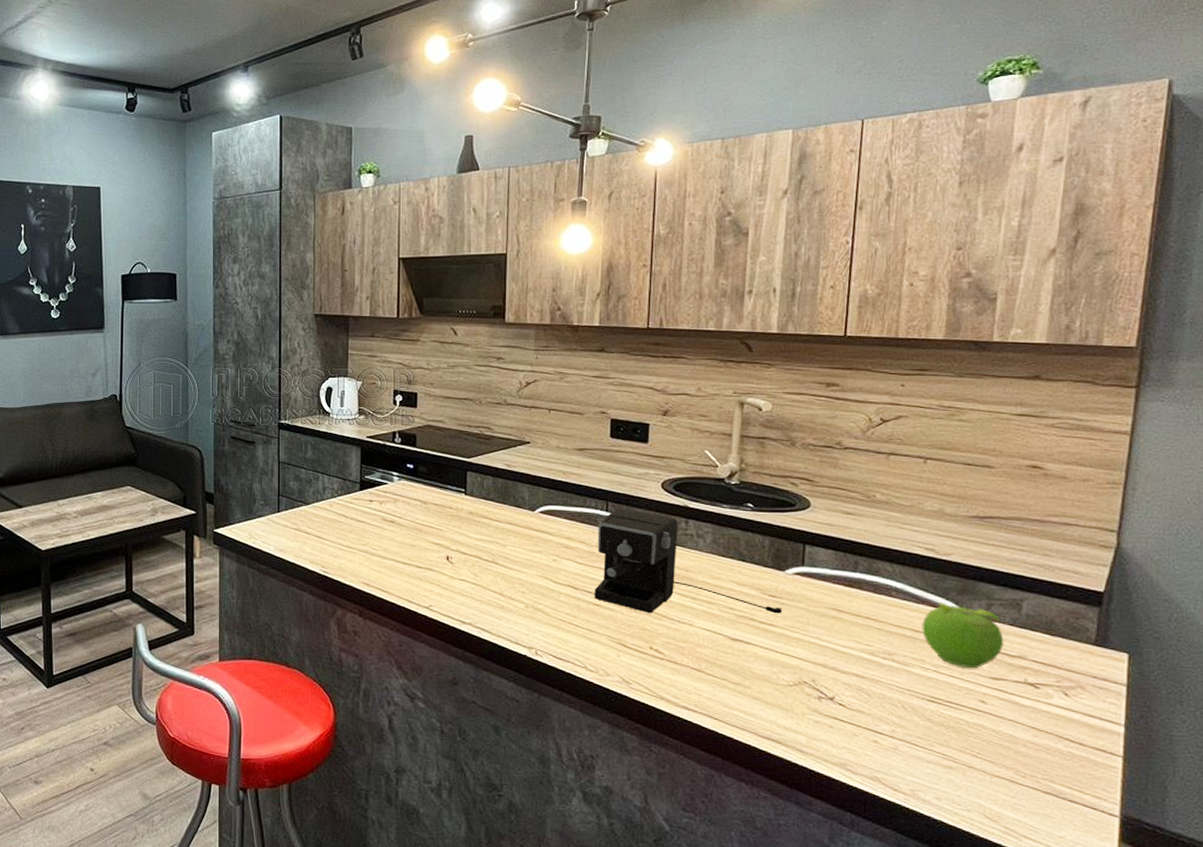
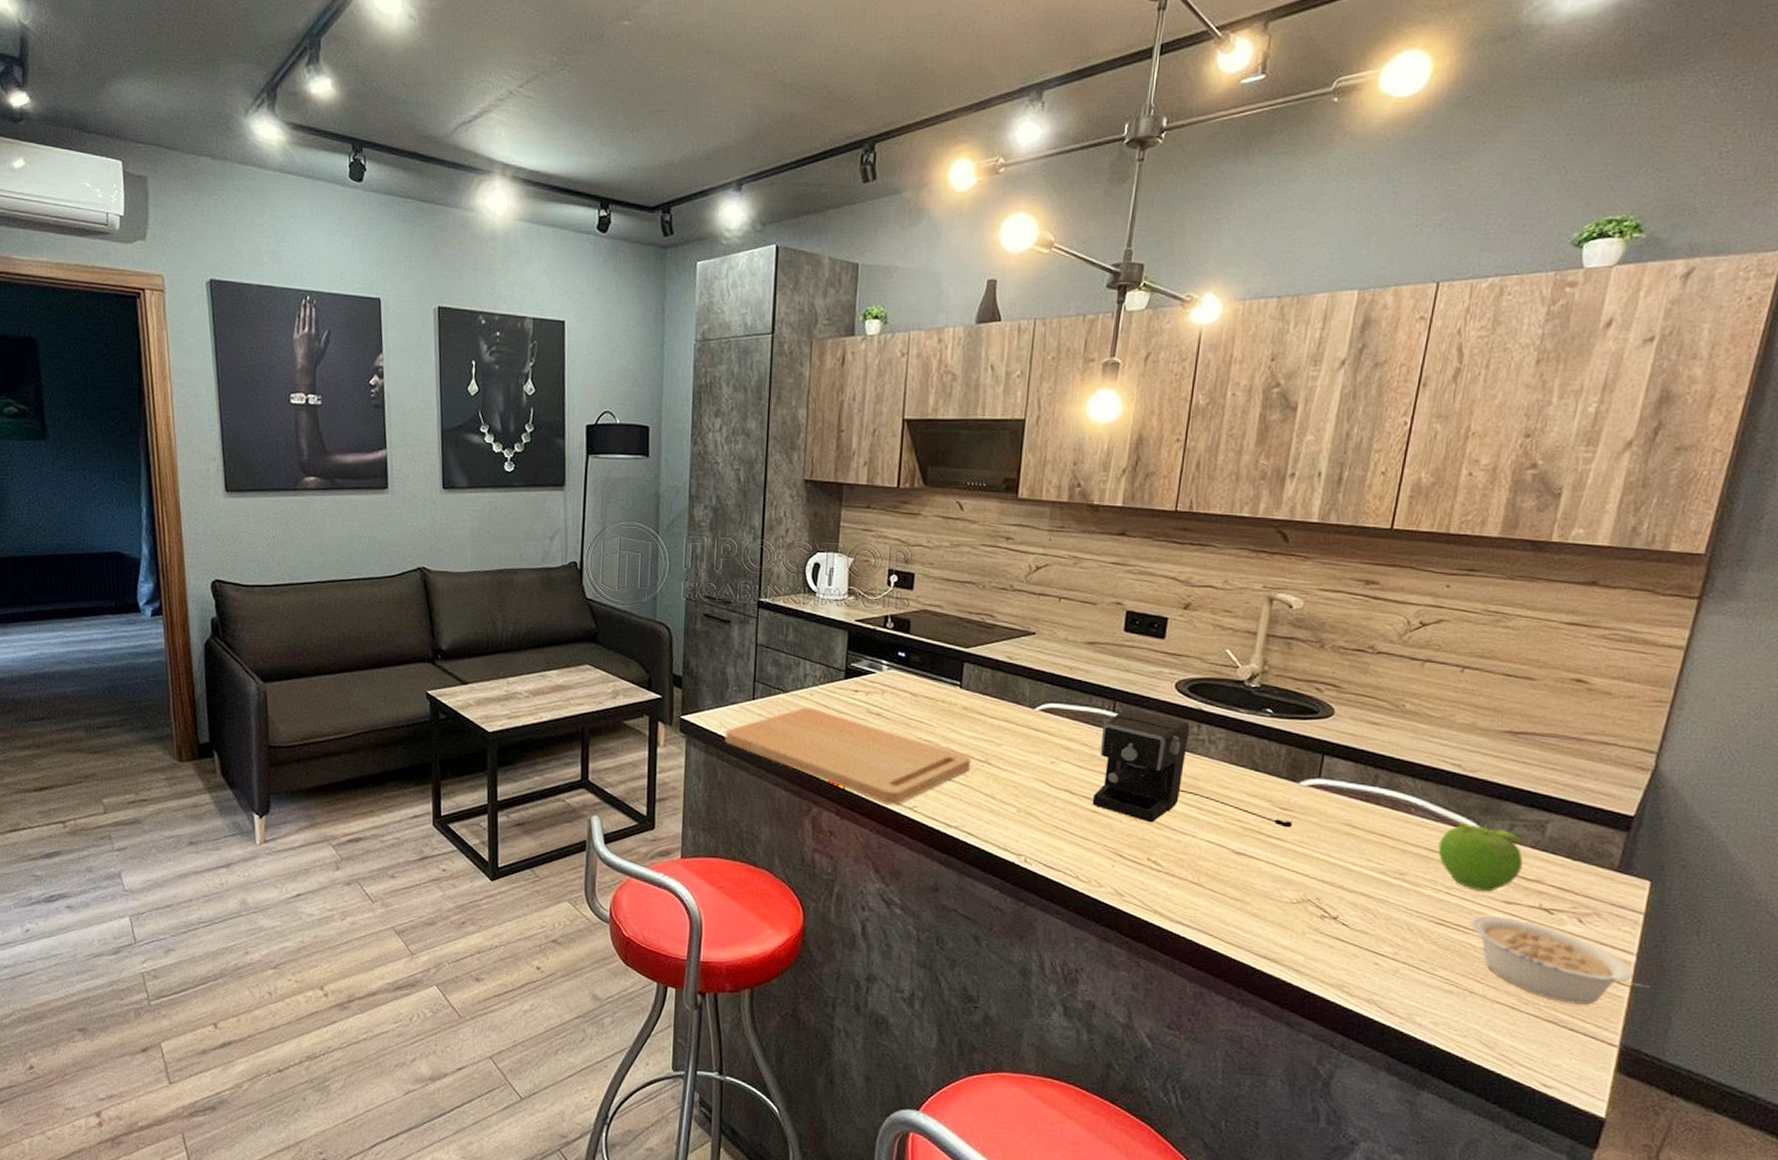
cutting board: none [254,517,480,605] -> present [725,707,972,805]
legume: none [960,691,1141,776] -> present [1470,915,1650,1005]

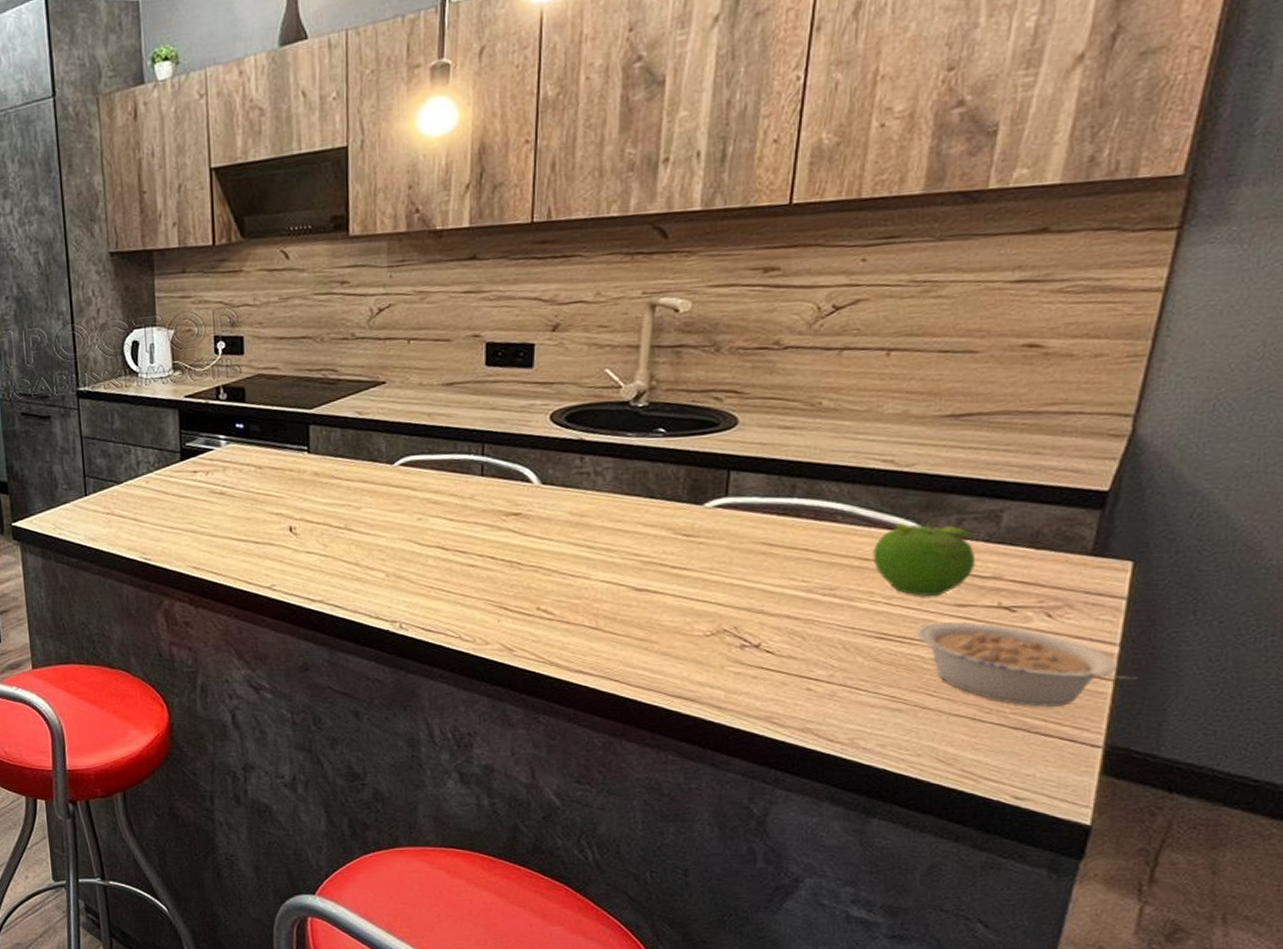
cutting board: present [725,707,972,805] -> none [61,496,330,586]
coffee maker: present [1092,709,1293,828] -> none [468,450,699,570]

